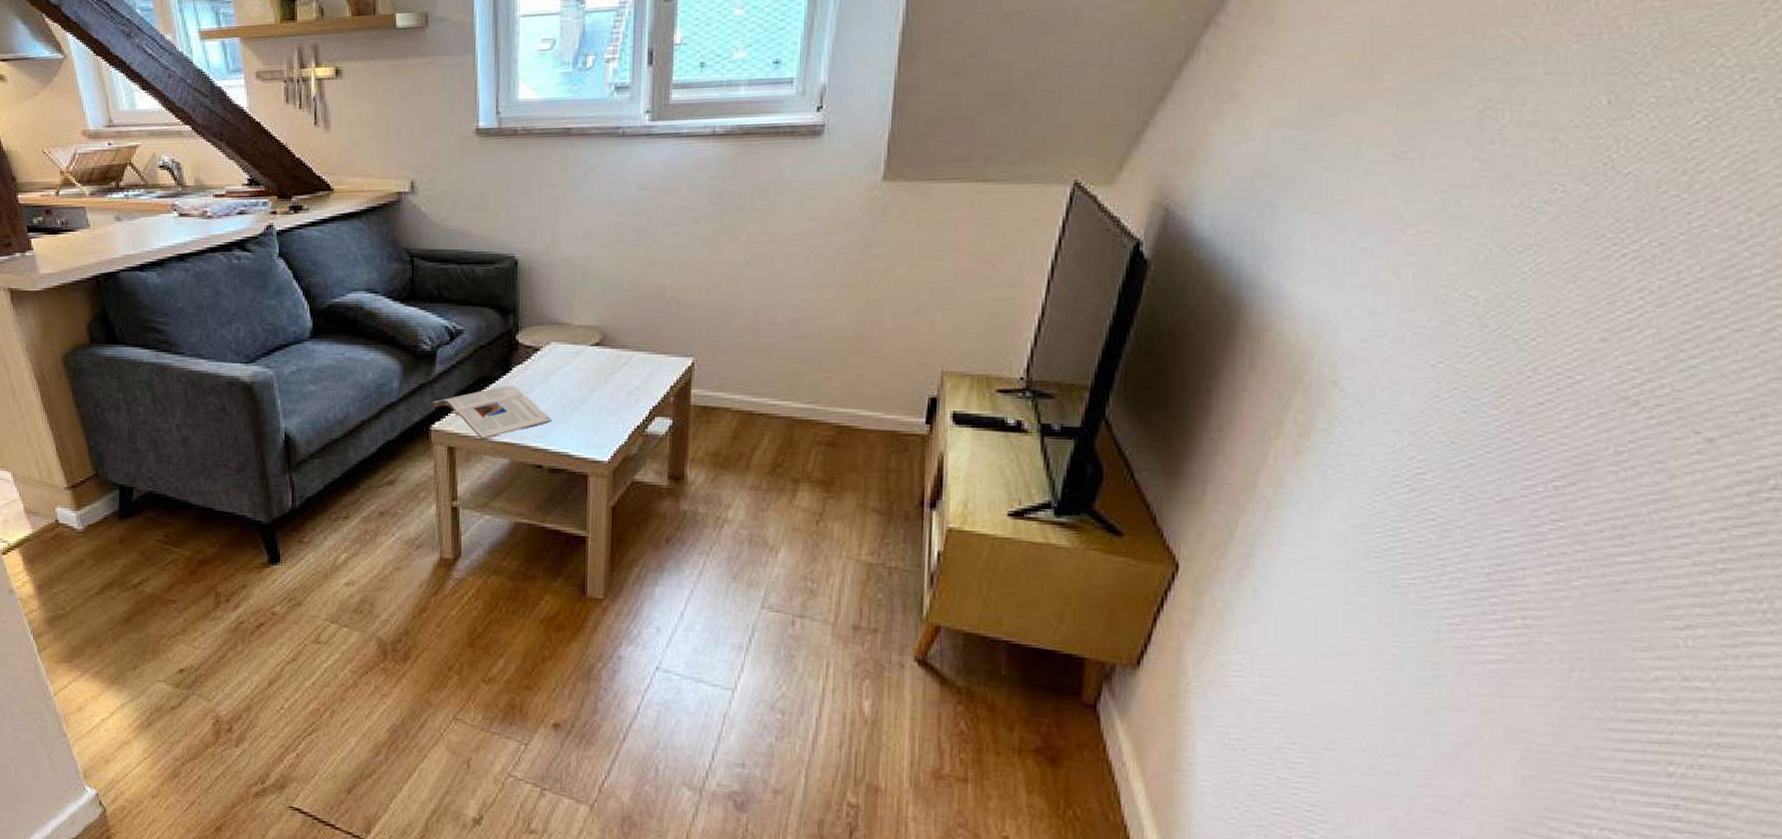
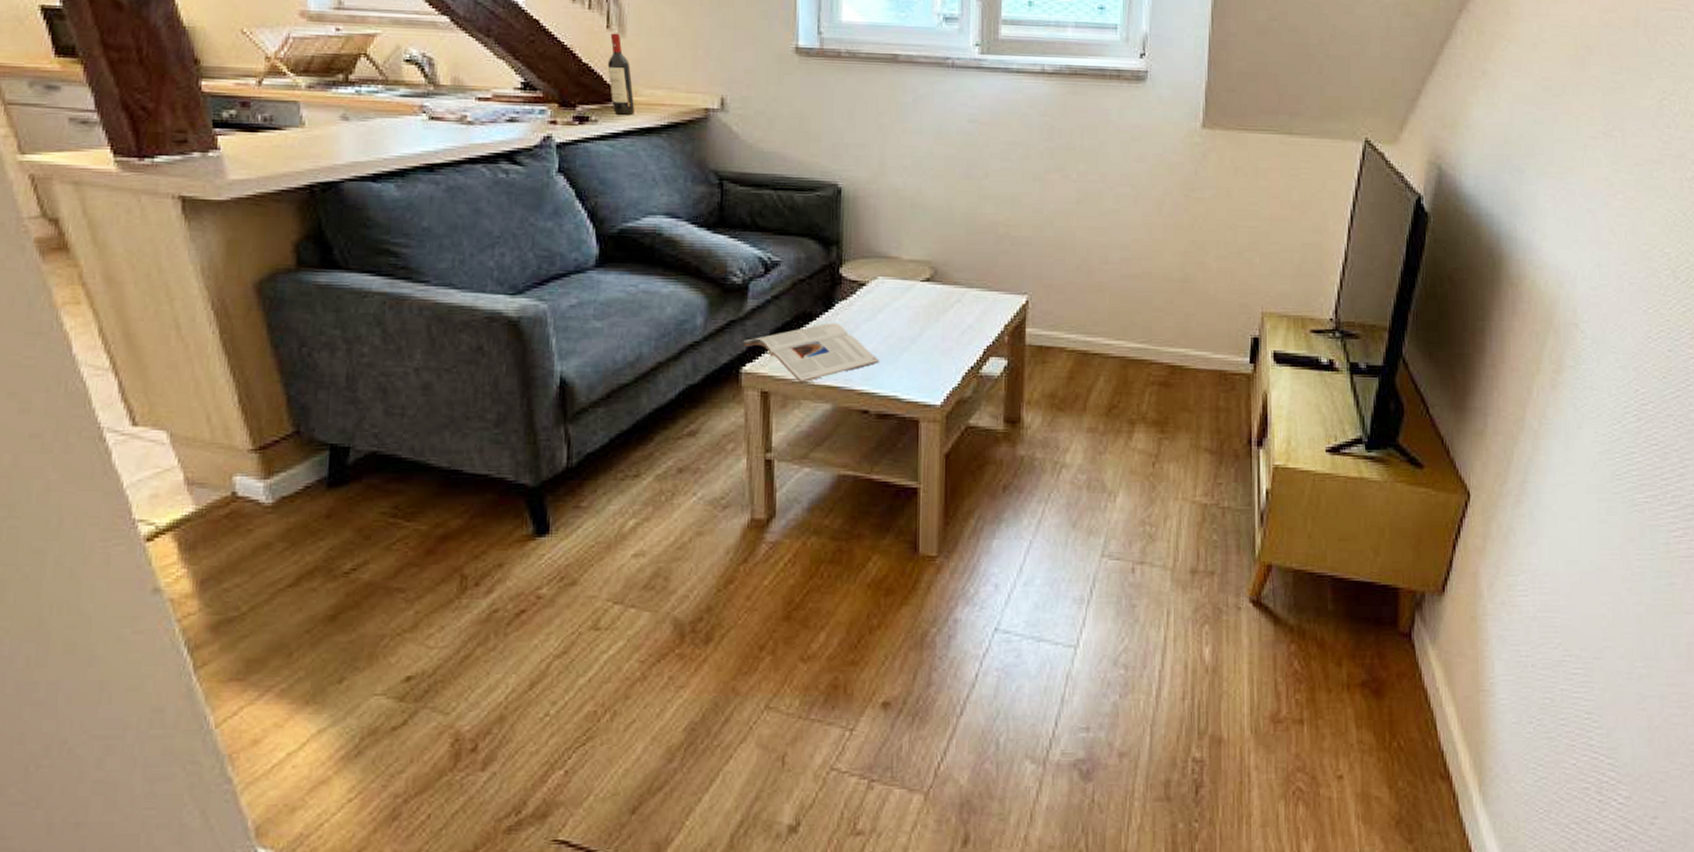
wine bottle: none [316,128,339,203] -> present [607,33,635,115]

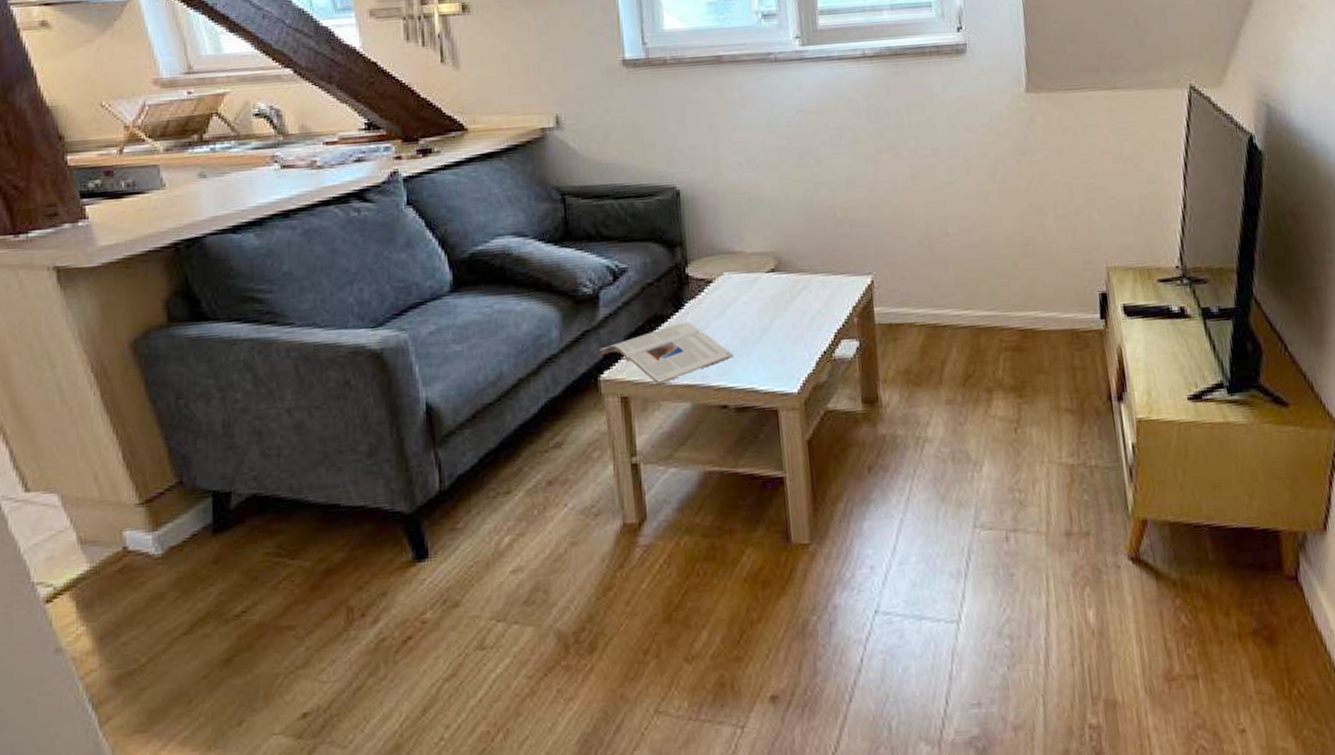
wine bottle: present [607,33,635,115] -> none [445,66,475,144]

